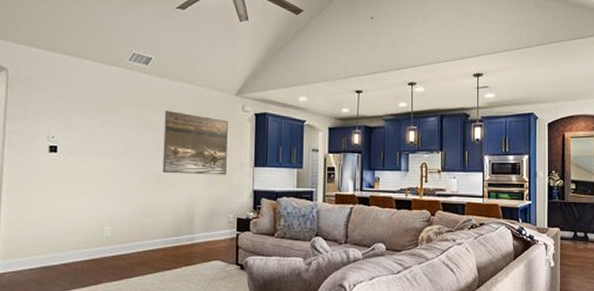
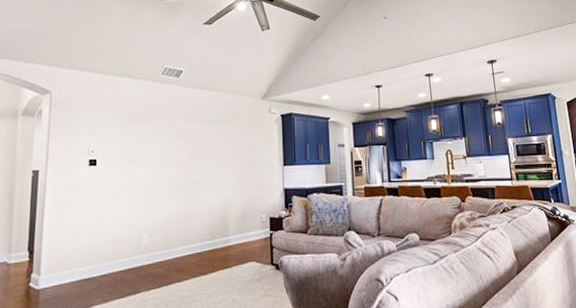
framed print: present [162,110,228,175] -> none [196,117,257,179]

